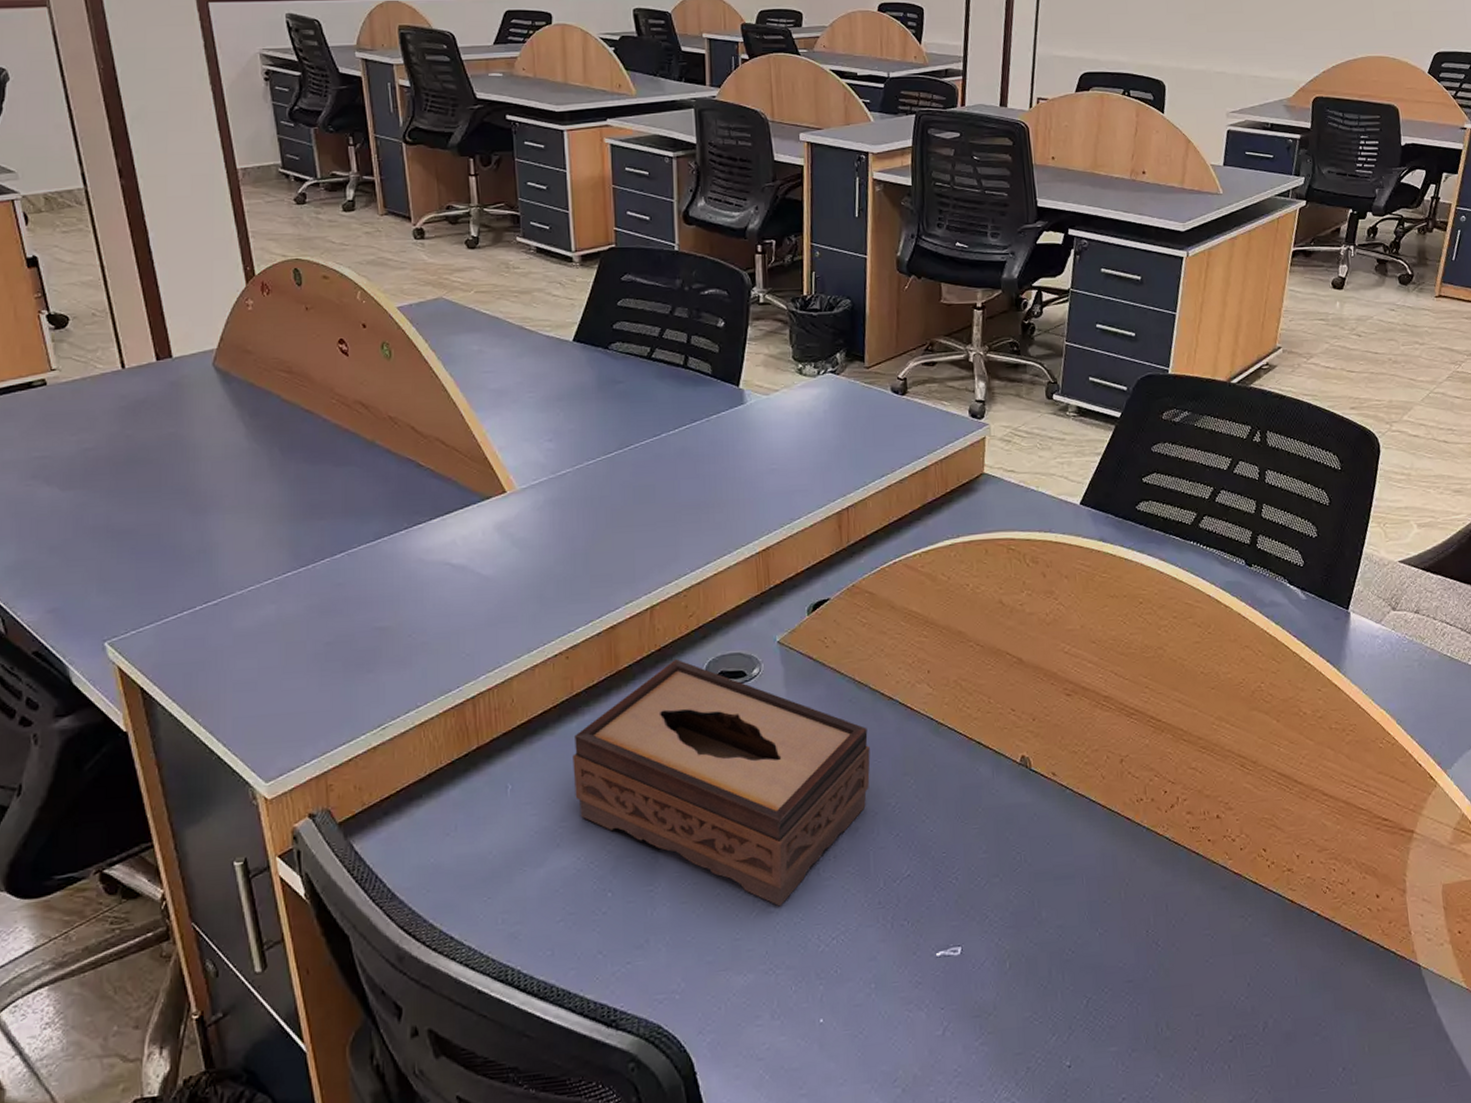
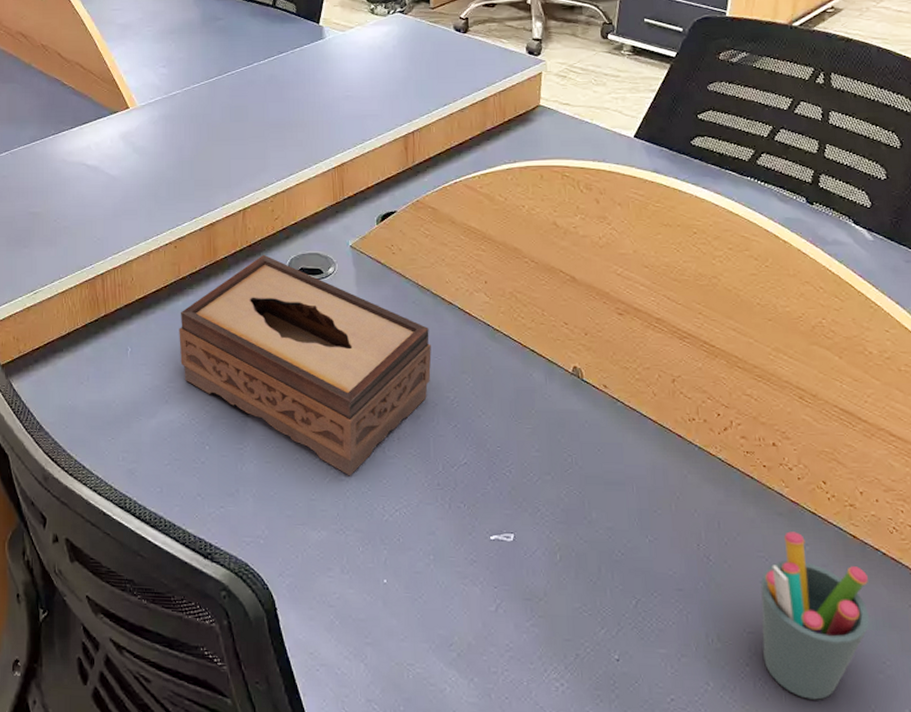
pen holder: none [1206,904,1307,1074] -> present [760,531,870,700]

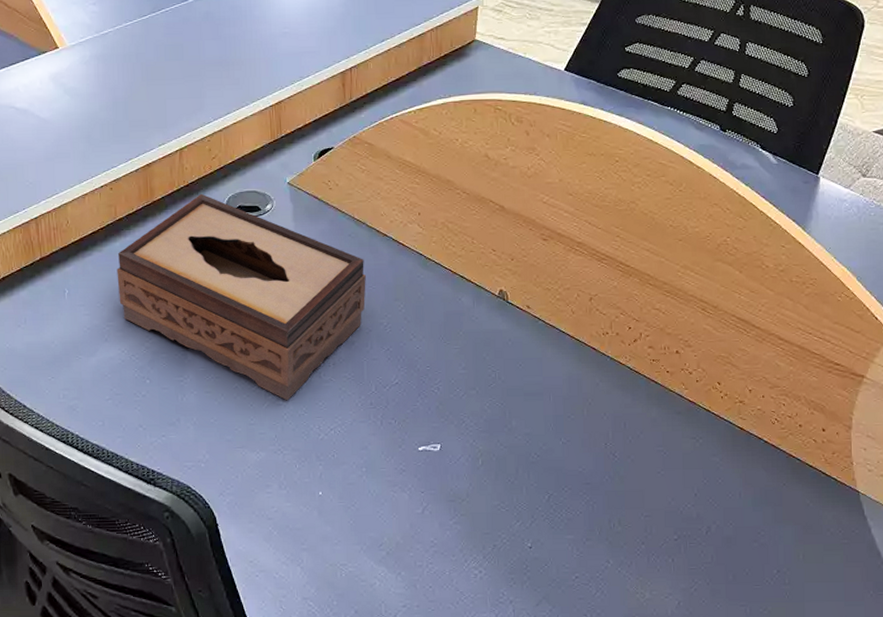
pen holder: present [760,531,870,700] -> none [657,427,751,568]

